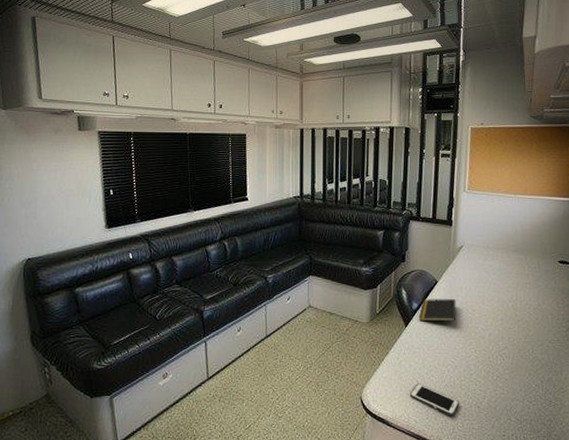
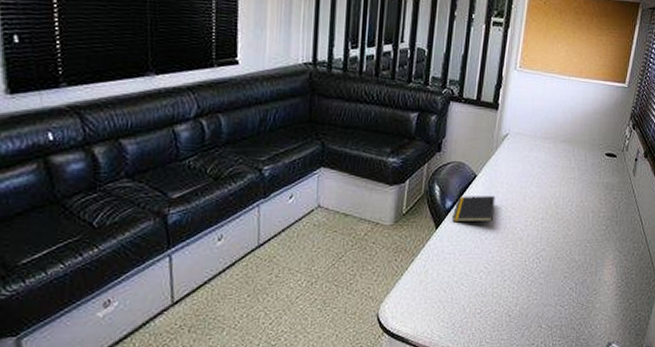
cell phone: present [409,383,459,416] -> none [434,293,489,328]

